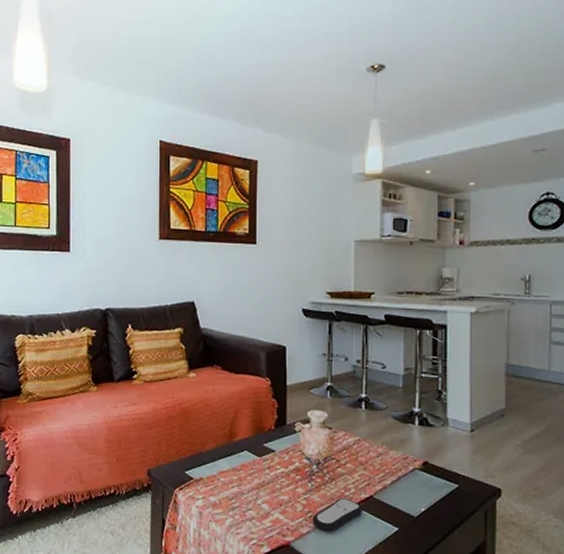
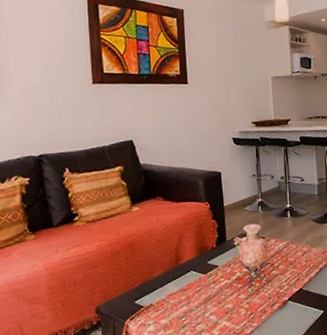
remote control: present [312,498,362,532] -> none [254,295,295,328]

